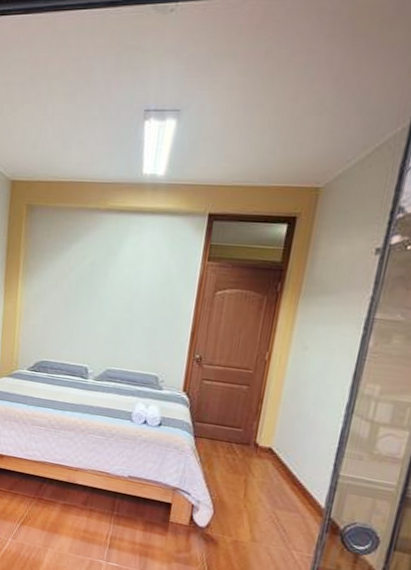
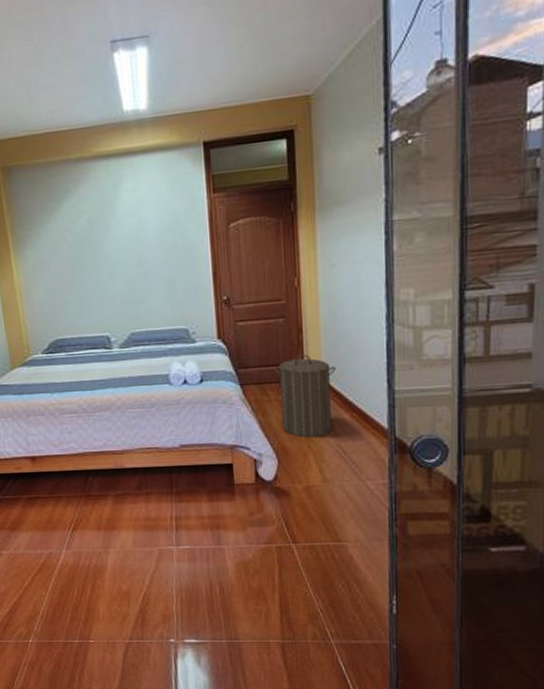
laundry hamper: none [224,422,287,500] -> present [274,354,336,438]

